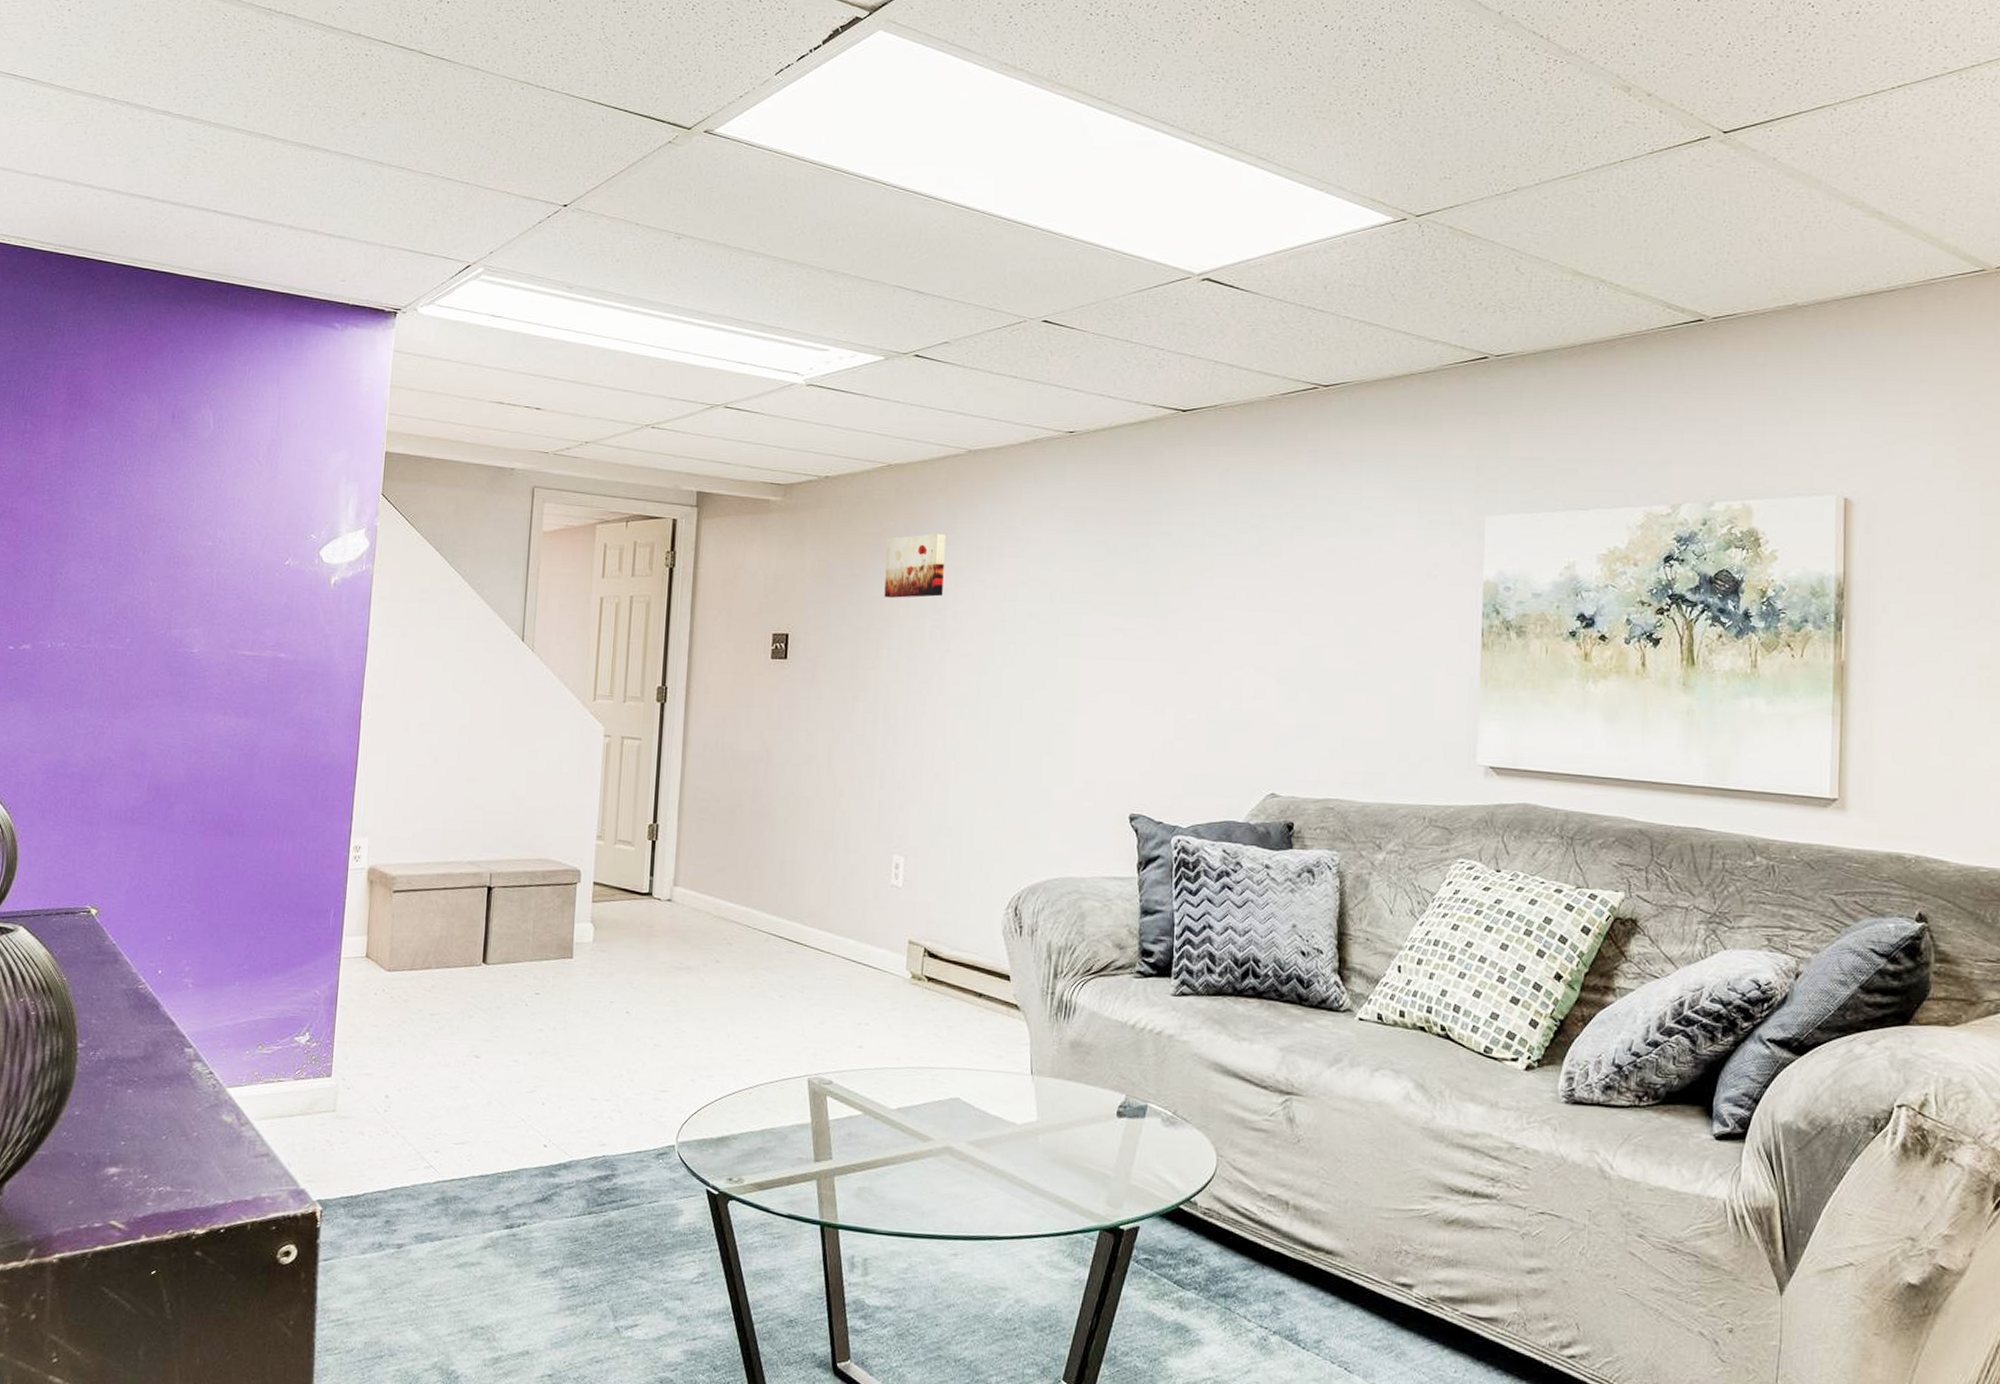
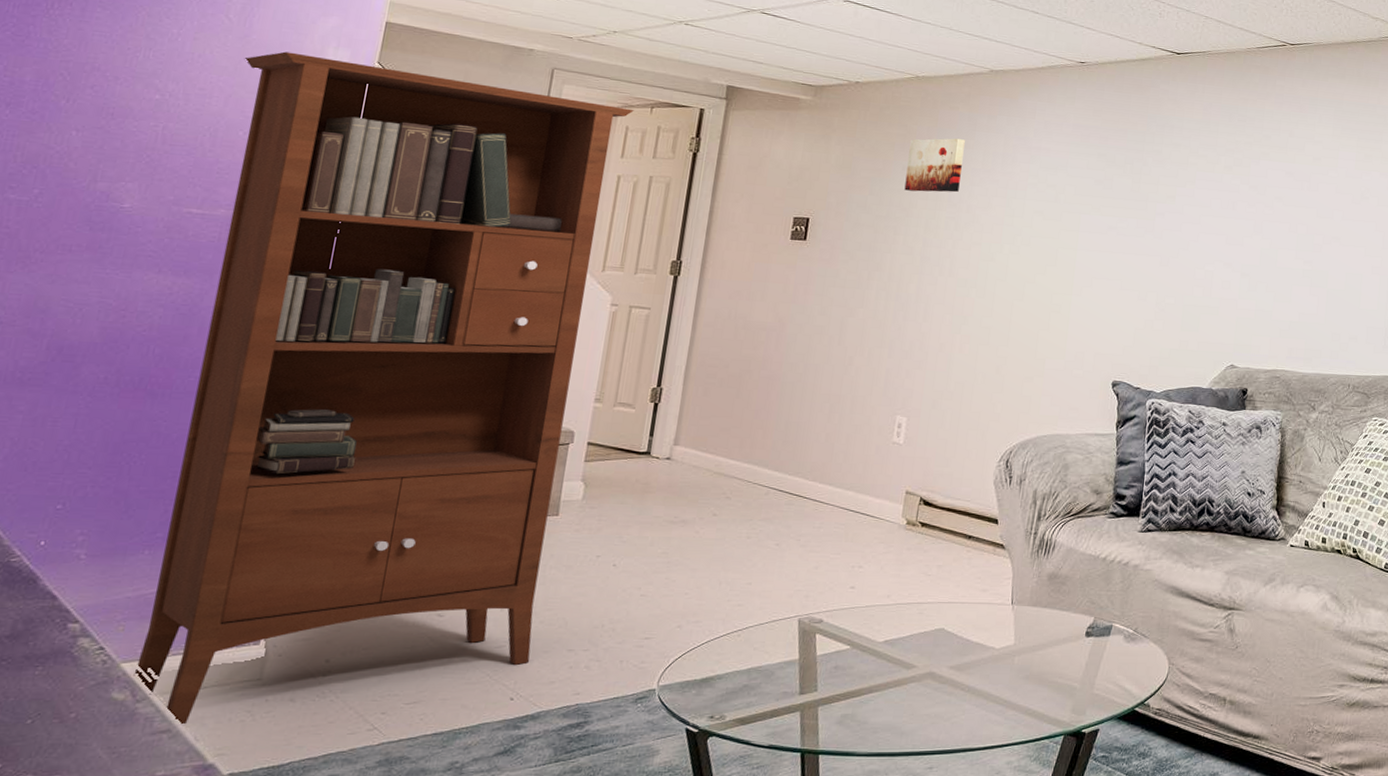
bookcase: none [237,490,610,1150] -> present [133,51,634,725]

